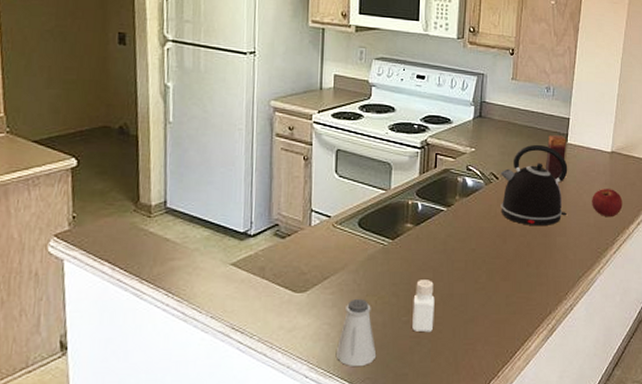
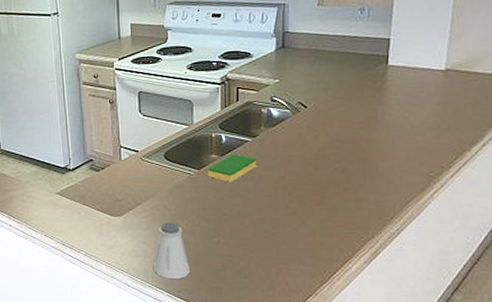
dish sponge: none [401,223,450,254] -> present [207,154,256,182]
pepper shaker: present [412,280,435,333] -> none [223,205,245,252]
kettle: present [500,144,568,227] -> none [308,69,390,152]
candle: present [545,135,567,180] -> none [361,58,387,105]
apple: present [592,189,623,218] -> none [421,109,462,140]

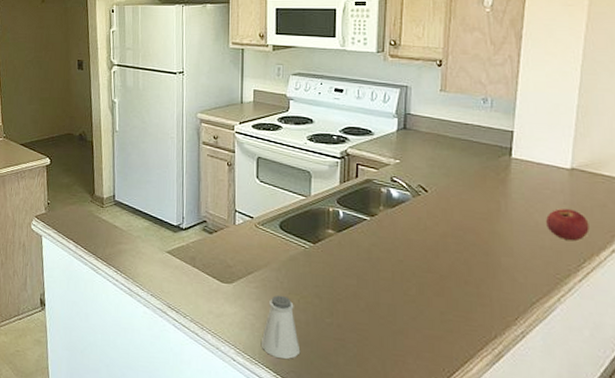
dish sponge: present [207,154,256,182] -> none [323,231,374,261]
apple: none [421,109,462,140] -> present [546,209,590,241]

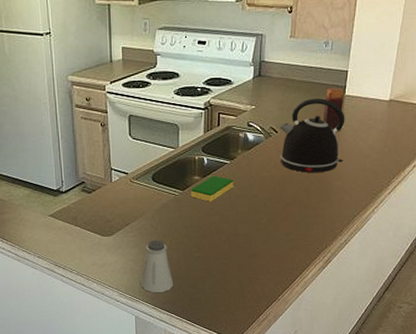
dish sponge: none [323,231,374,261] -> present [190,175,233,202]
kettle: none [429,157,513,244] -> present [279,98,345,173]
candle: none [484,149,511,196] -> present [322,88,345,130]
apple: present [546,209,590,241] -> none [368,135,399,162]

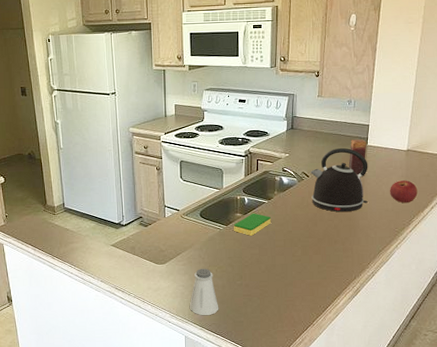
apple: none [368,135,399,162] -> present [390,180,418,204]

